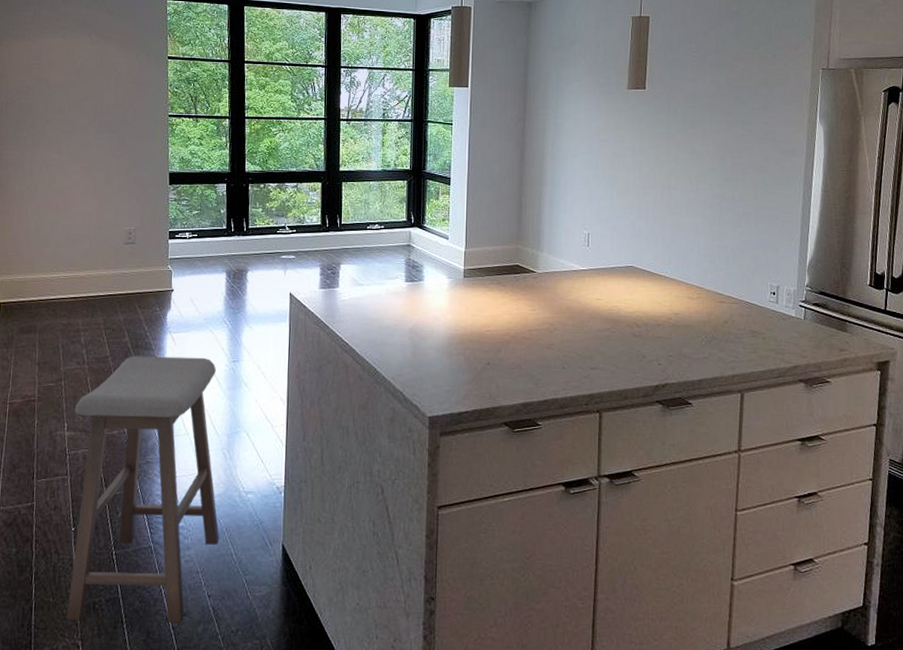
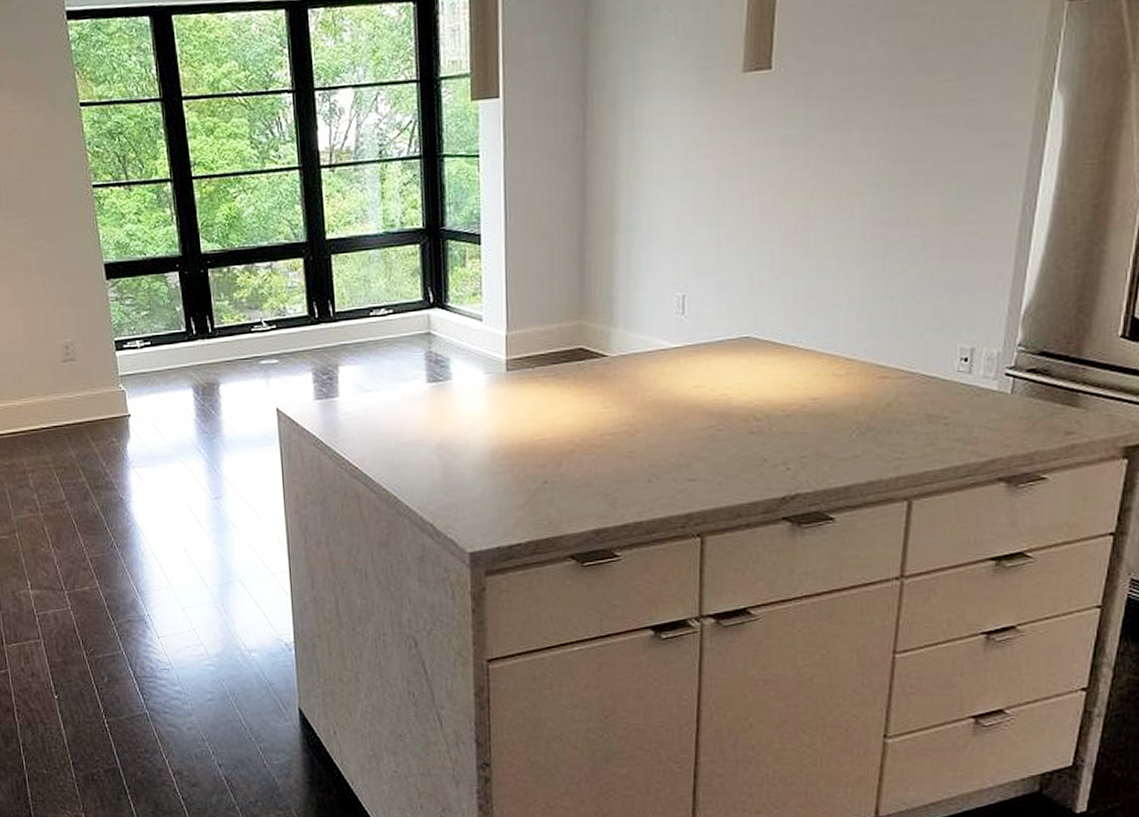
bar stool: present [66,356,219,623] -> none [35,495,224,794]

